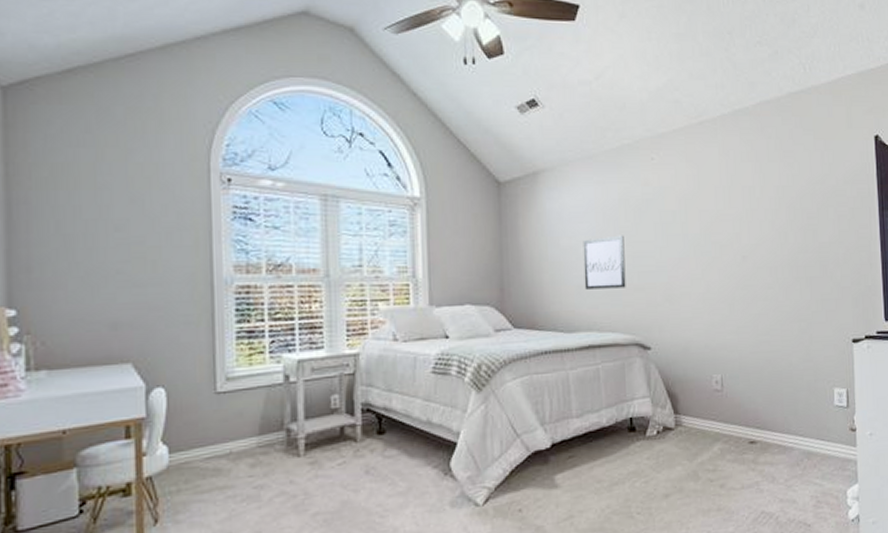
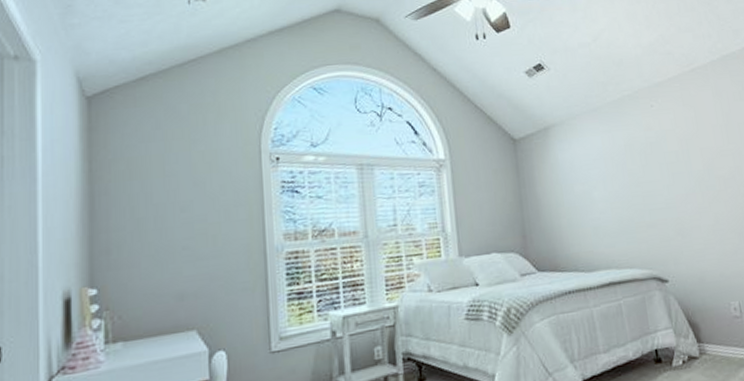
wall art: present [583,235,626,290] -> none [595,177,639,230]

